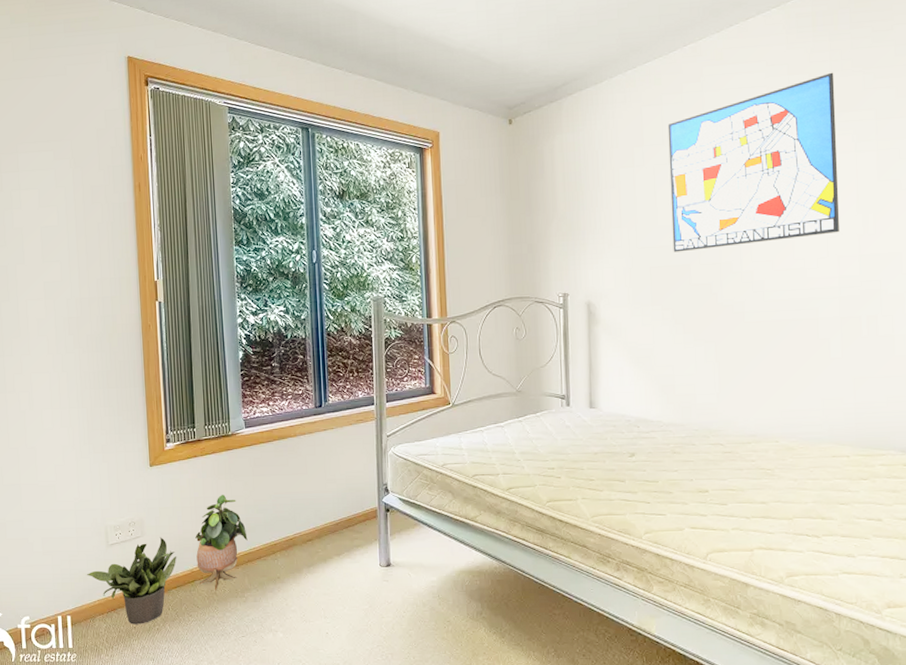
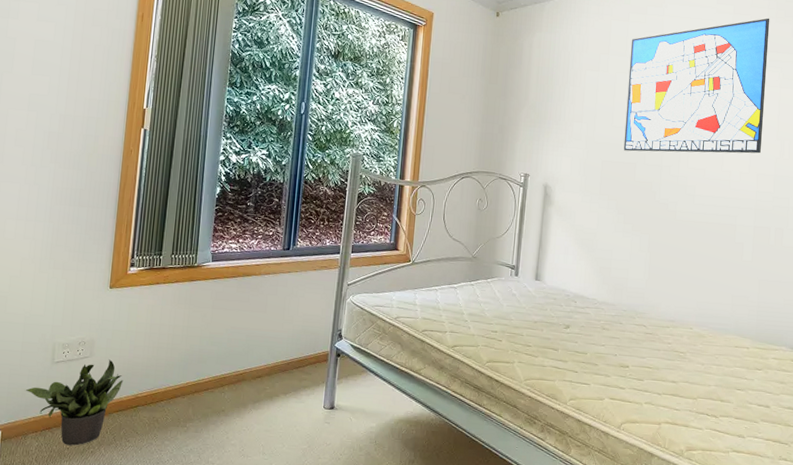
potted plant: present [195,495,248,590] -> none [142,324,198,418]

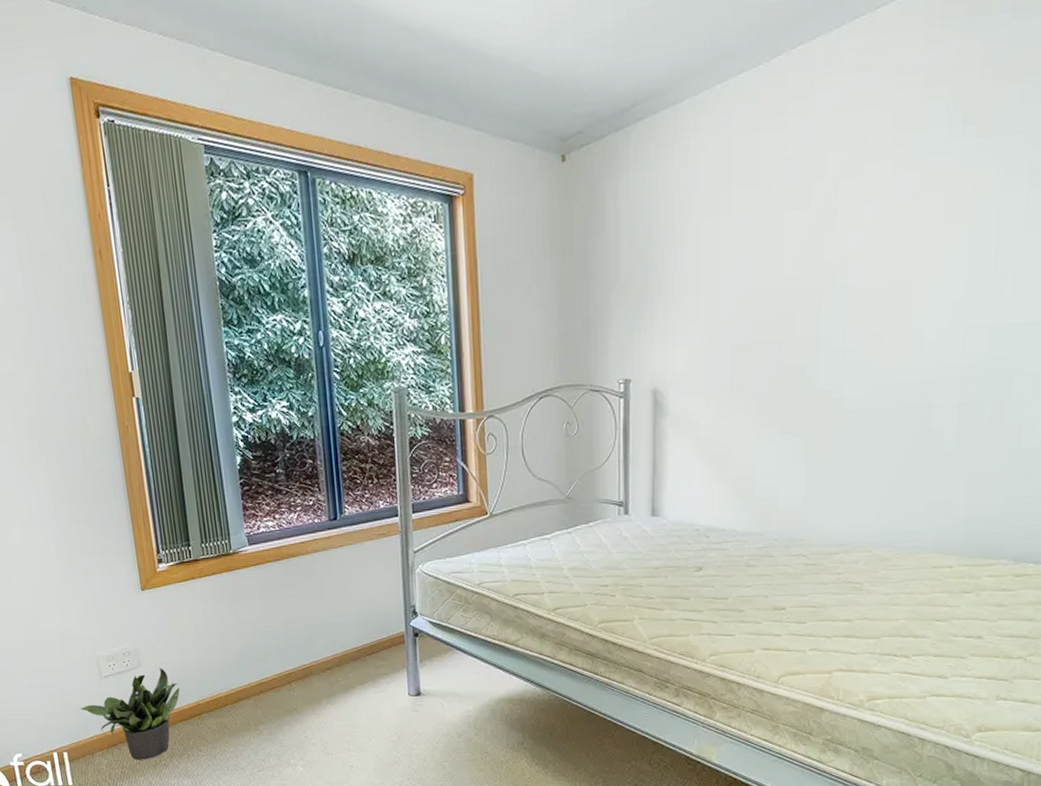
wall art: present [623,18,770,154] -> none [761,81,985,326]

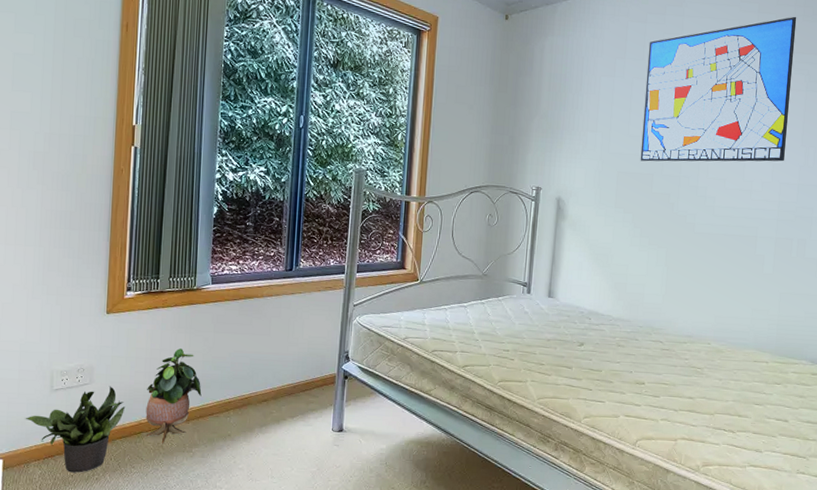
potted plant: none [199,621,259,723] -> present [145,349,202,443]
wall art: none [761,81,985,326] -> present [640,16,797,162]

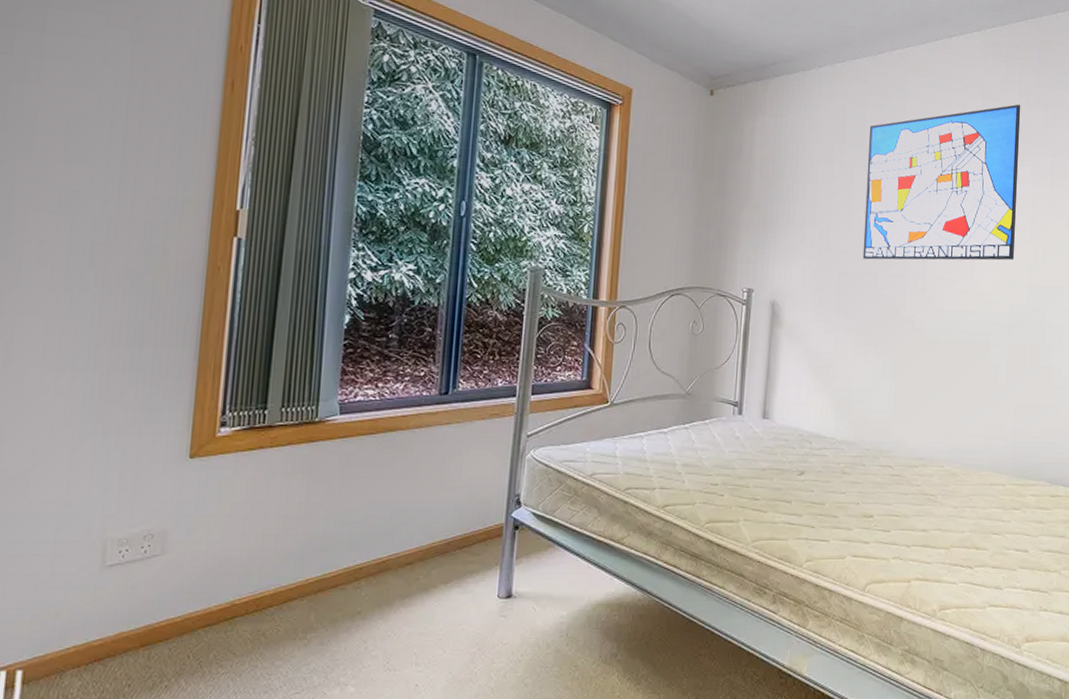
potted plant: present [25,386,126,473] -> none [60,556,213,681]
potted plant: present [145,349,202,443] -> none [241,501,323,630]

